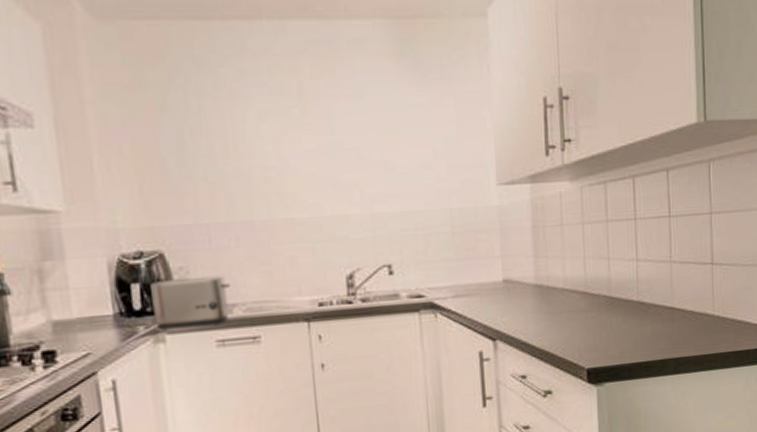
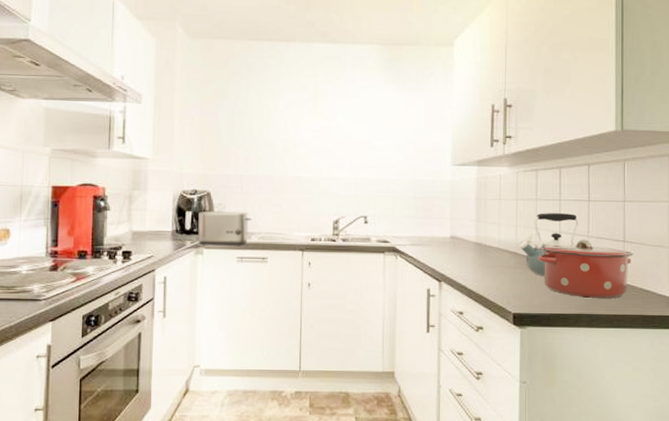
kettle: none [587,235,659,319] -> present [518,213,578,277]
casserole: none [612,266,724,339] -> present [537,239,634,298]

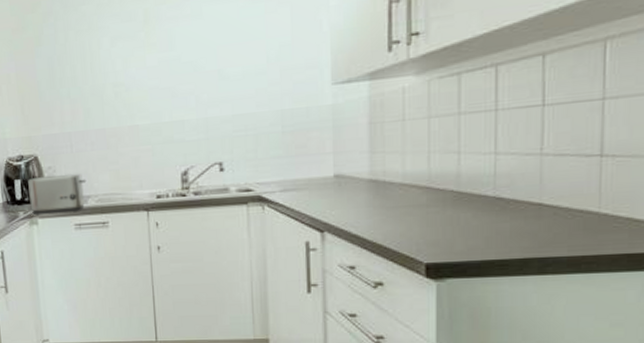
kettle: present [518,213,578,277] -> none [431,126,526,215]
casserole: present [537,239,634,298] -> none [461,159,617,237]

